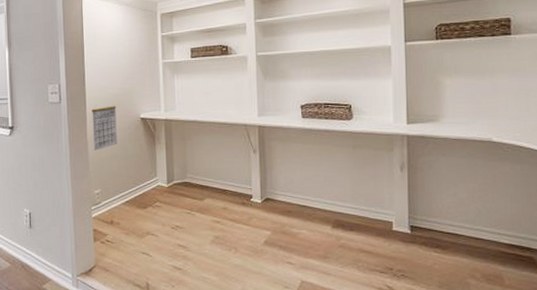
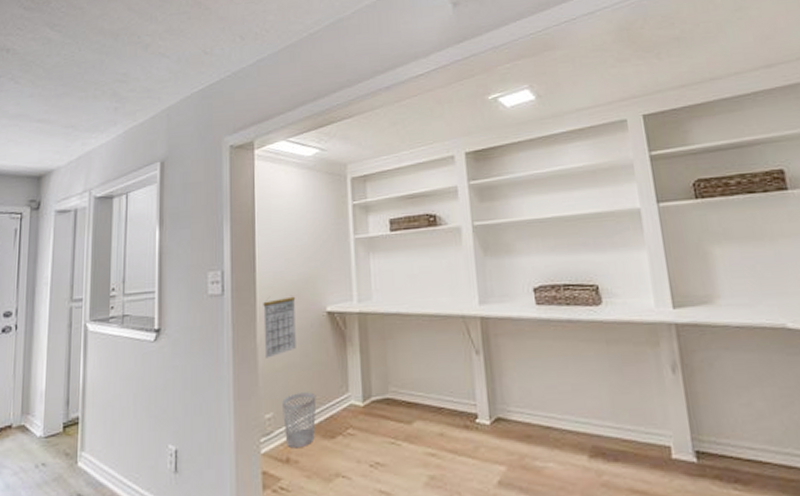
wastebasket: none [107,176,133,215] -> present [282,392,317,449]

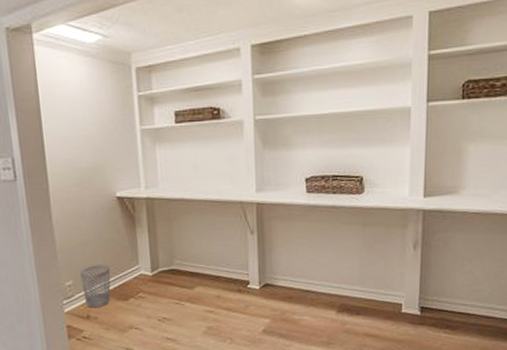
calendar: present [263,296,296,358] -> none [55,182,90,237]

